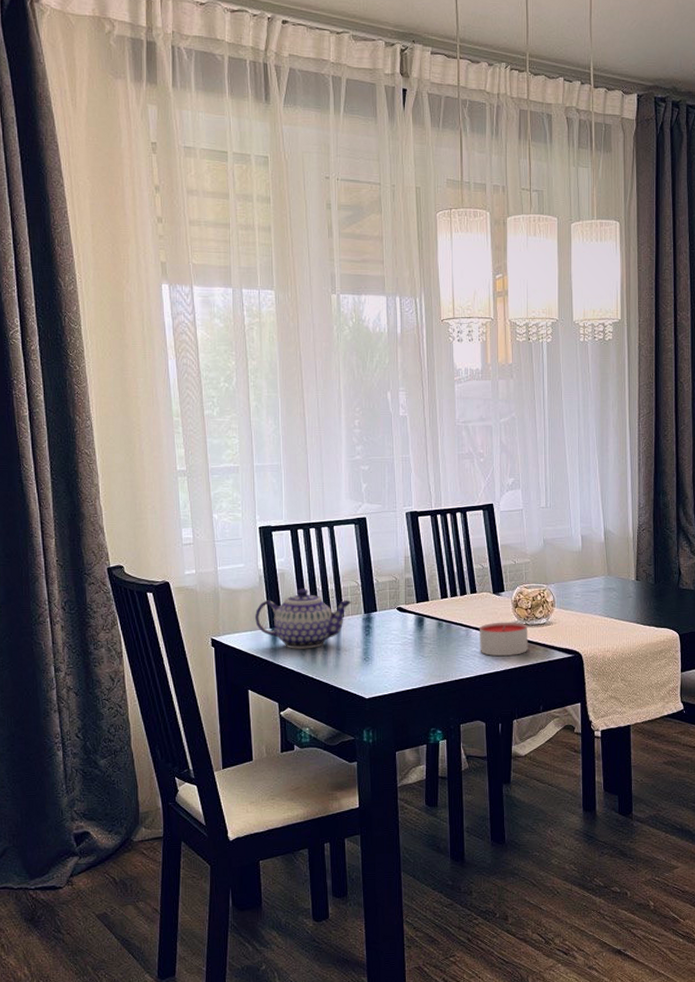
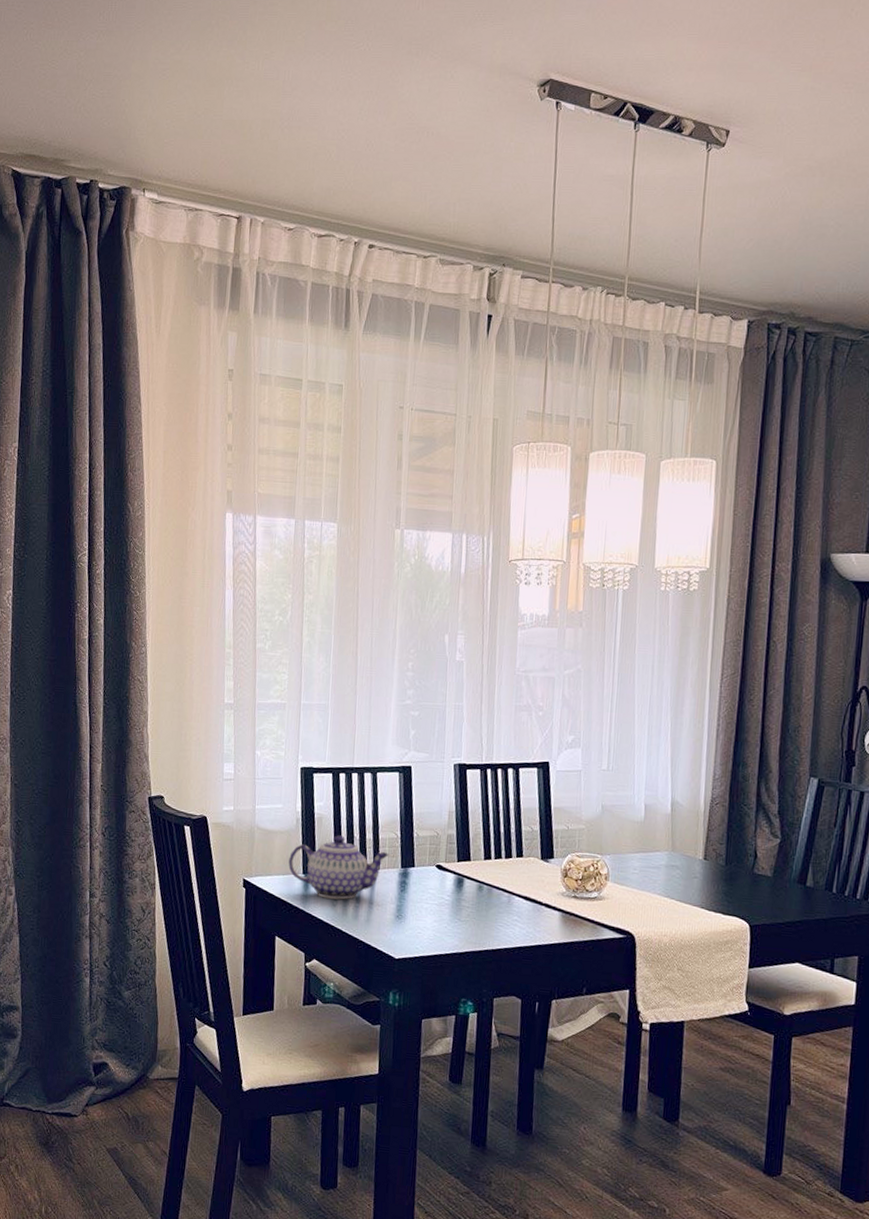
candle: present [480,622,528,657] -> none [521,891,576,930]

